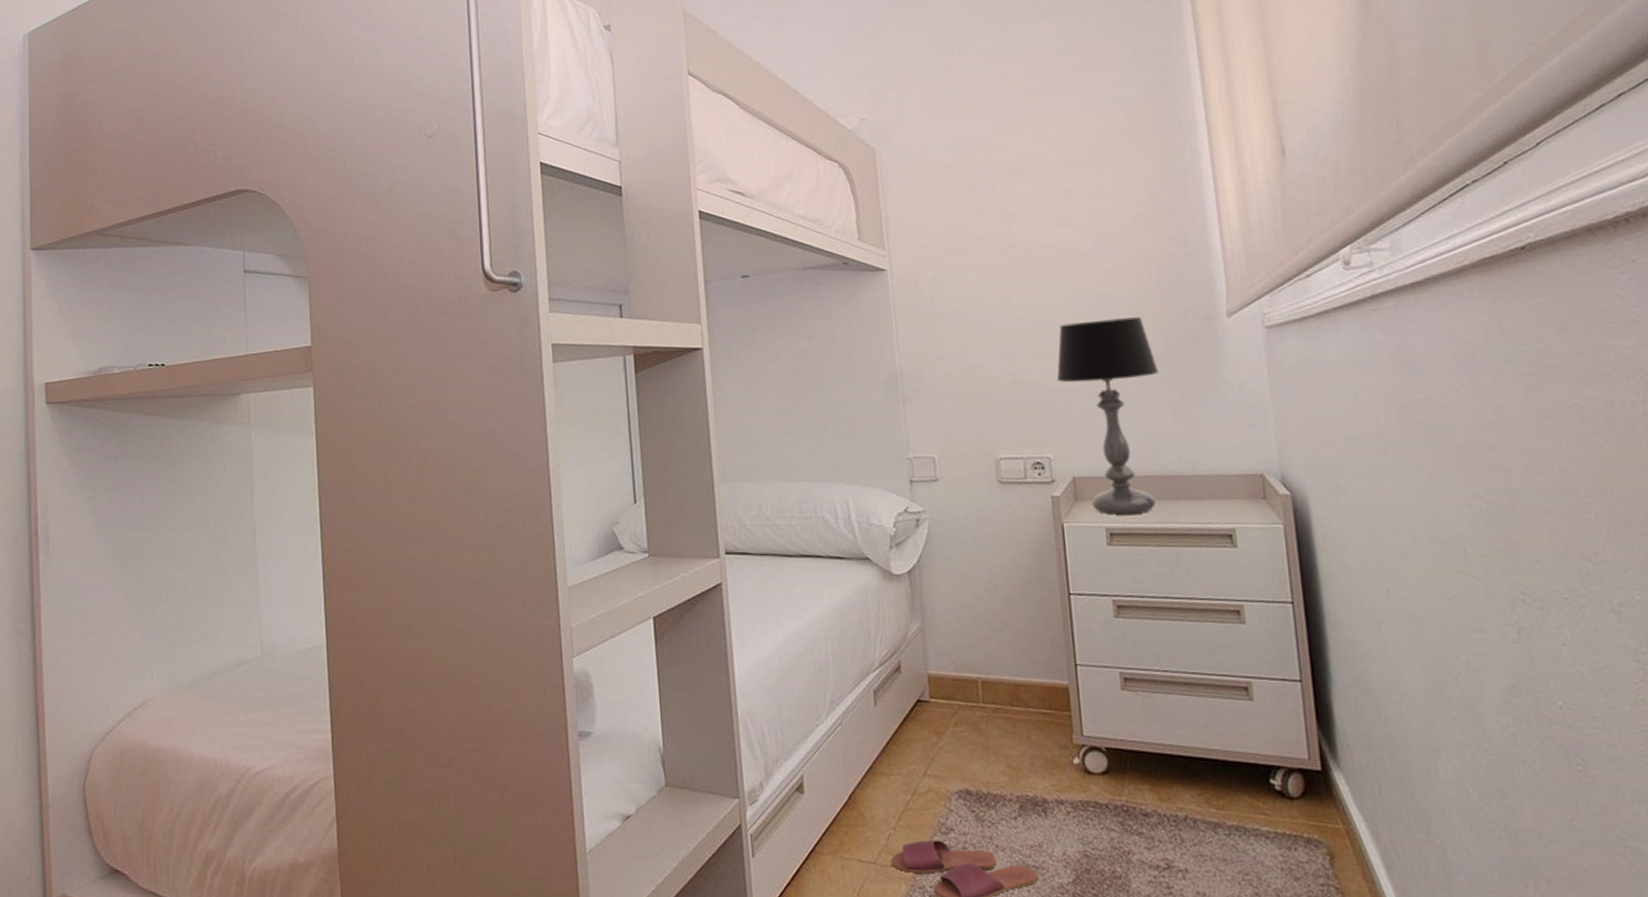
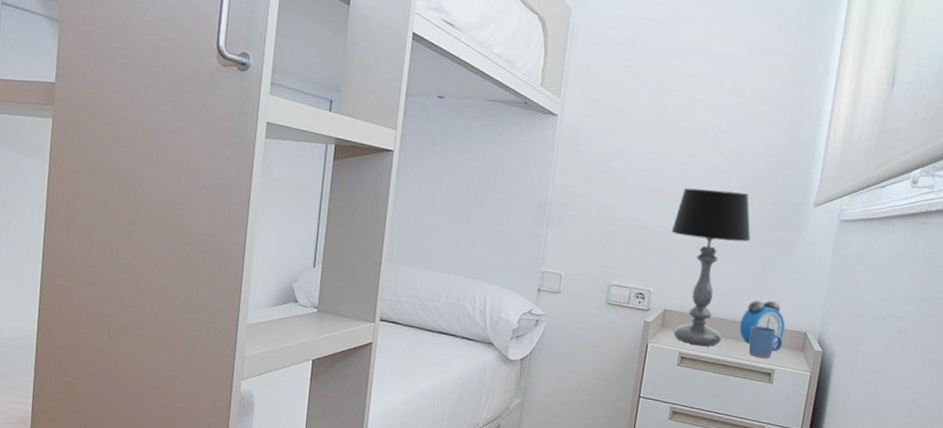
alarm clock: none [1174,441,1235,503] -> present [739,300,786,348]
mug: none [1189,475,1236,516] -> present [749,325,783,358]

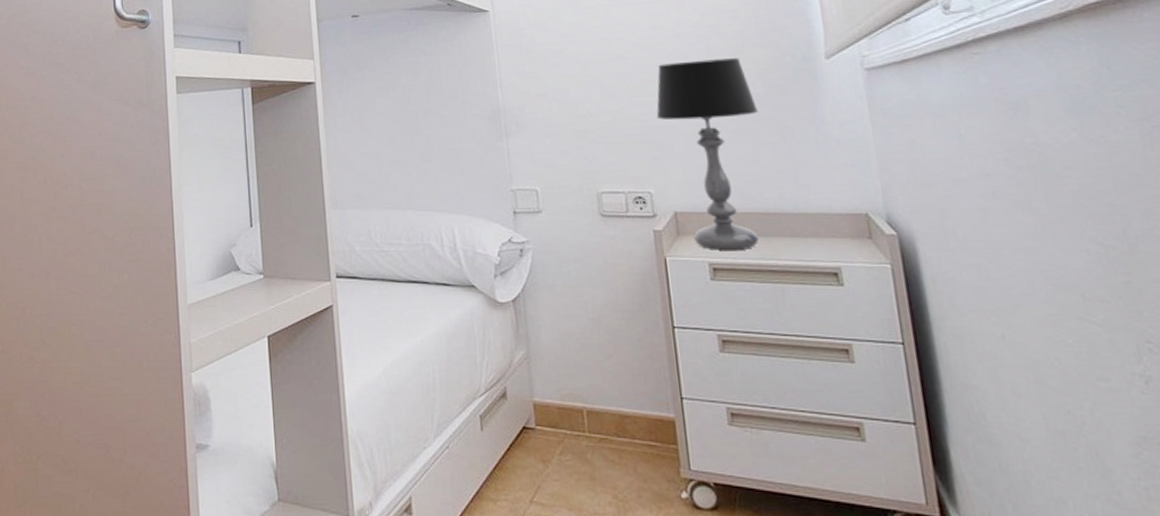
alarm clock: present [739,300,786,348] -> none [776,180,839,241]
mug: present [749,325,783,358] -> none [792,213,841,254]

